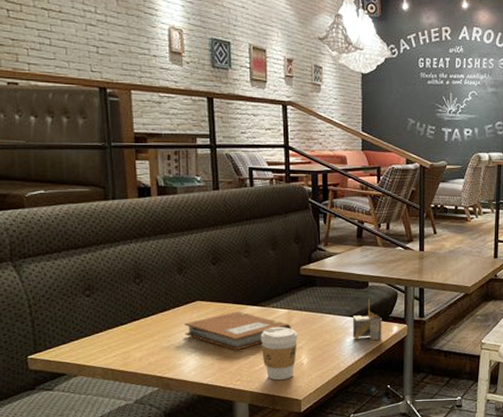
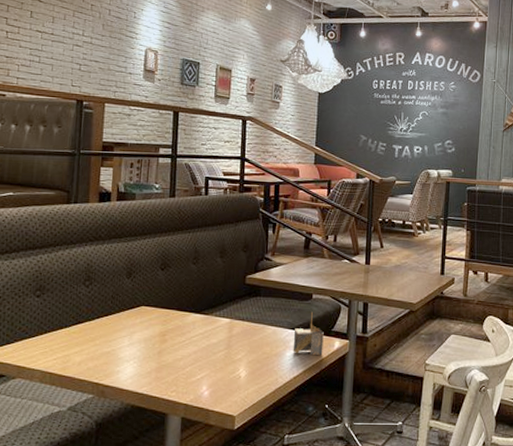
notebook: present [184,311,291,350] -> none [126,319,232,359]
coffee cup: present [260,326,297,380] -> none [199,336,238,393]

